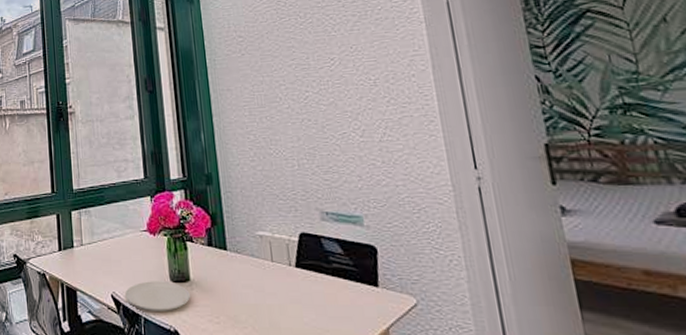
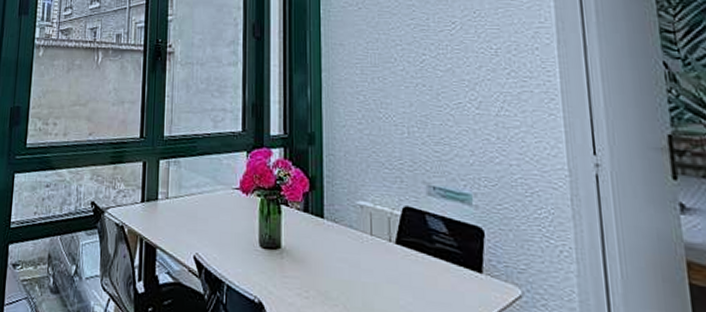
plate: present [124,281,191,311] -> none [208,244,281,280]

